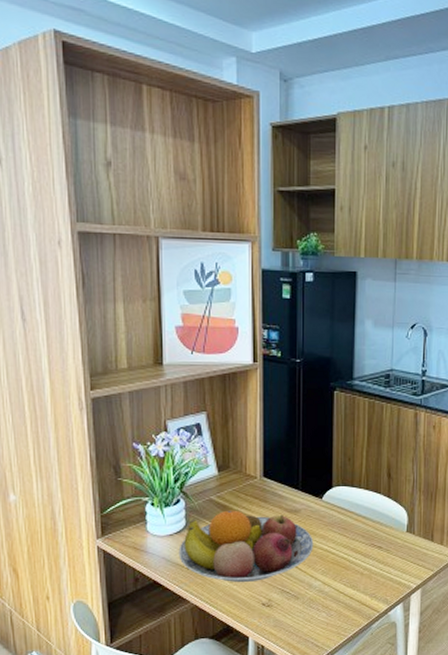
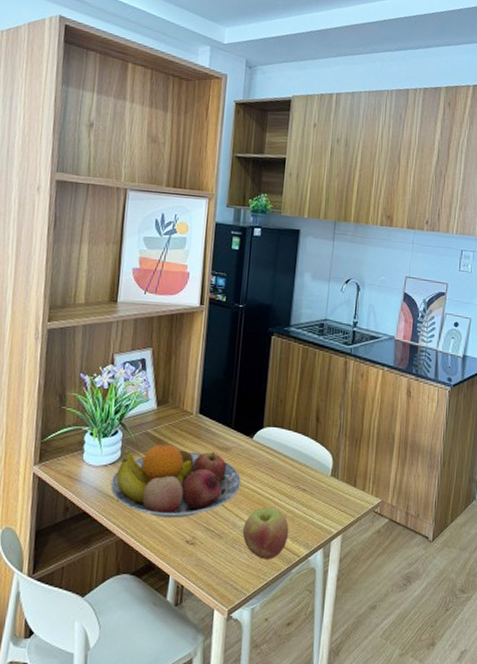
apple: none [319,566,366,617] -> present [242,507,289,559]

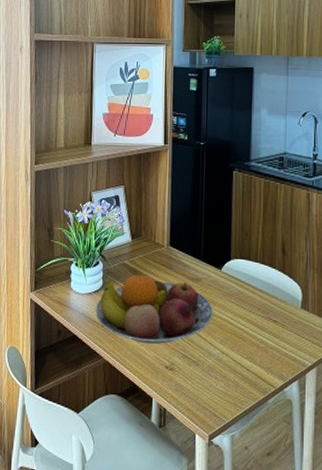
apple: present [242,507,289,559] -> none [217,337,262,389]

